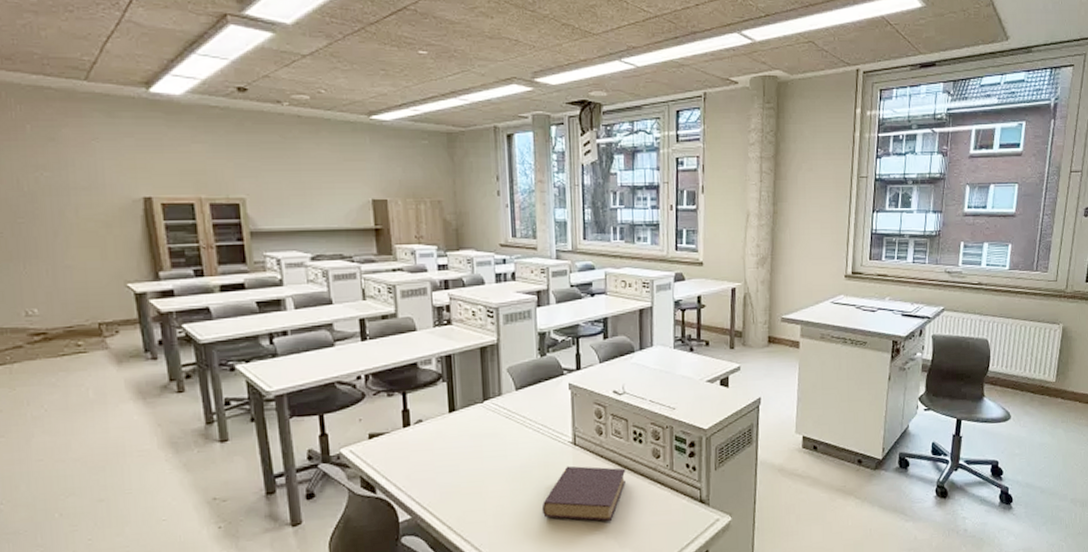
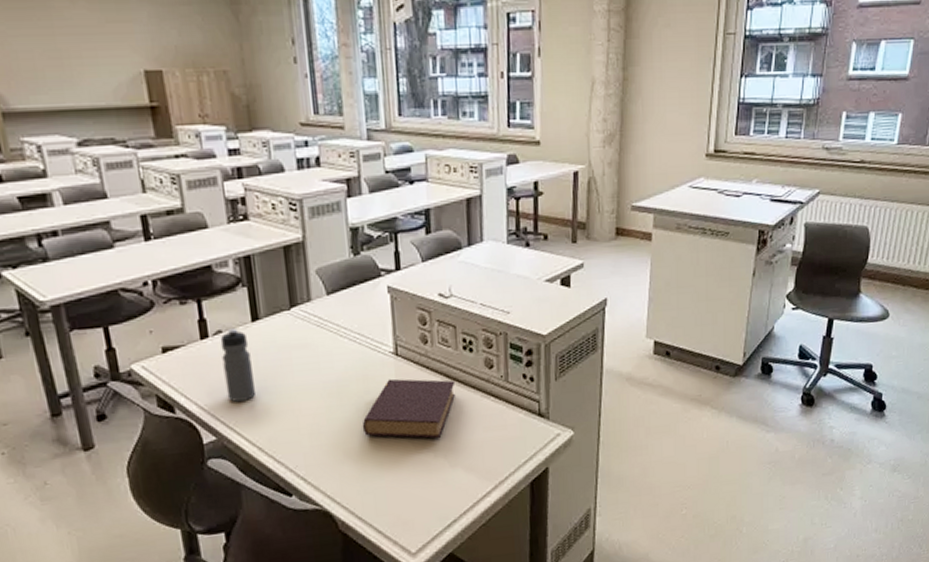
water bottle: none [420,418,449,484] -> present [220,328,257,402]

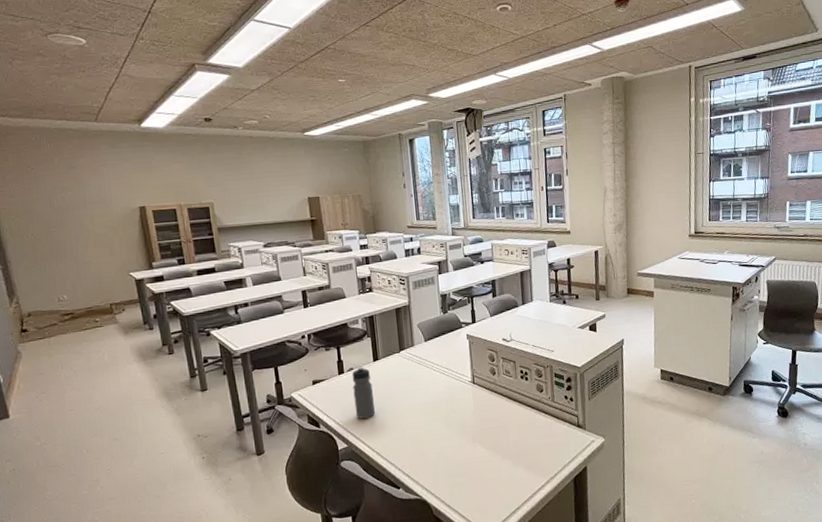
book: present [362,378,456,439] -> none [449,400,516,445]

